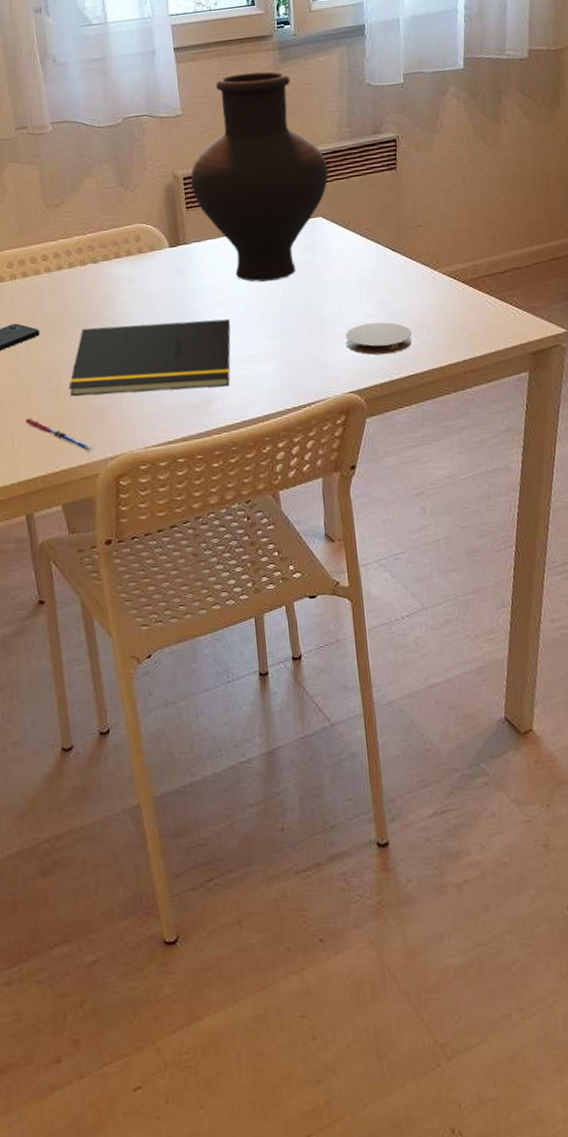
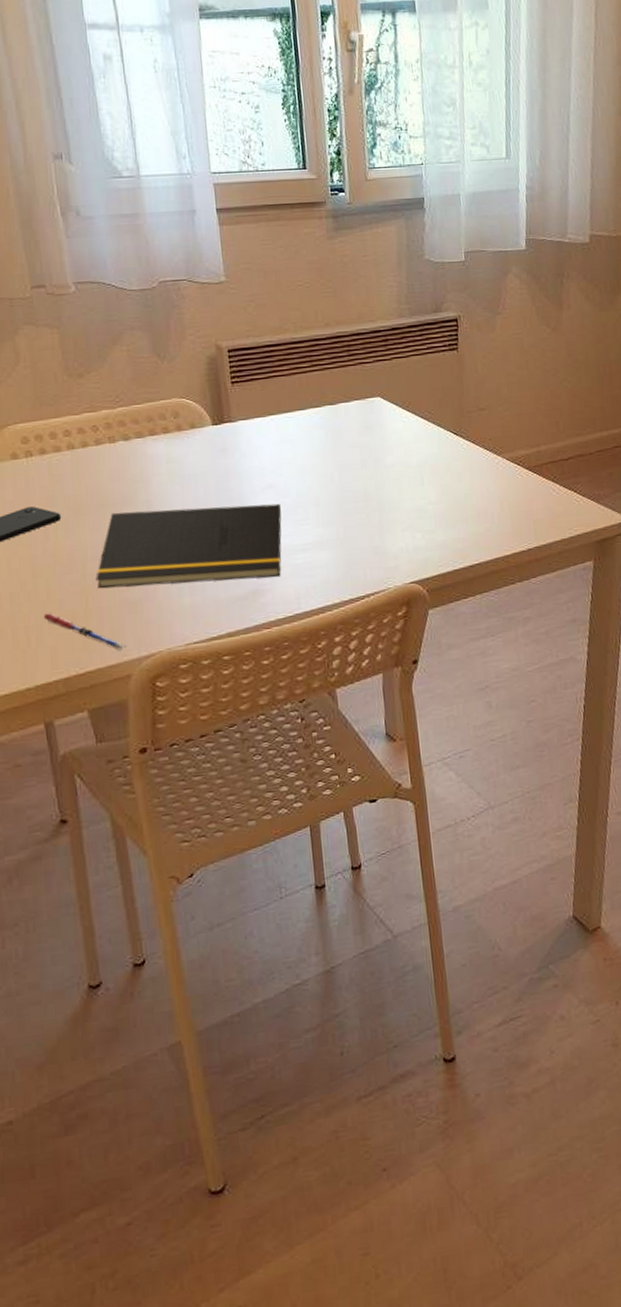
vase: present [191,71,329,282] -> none [236,240,387,465]
coaster: present [345,322,413,355] -> none [406,509,476,544]

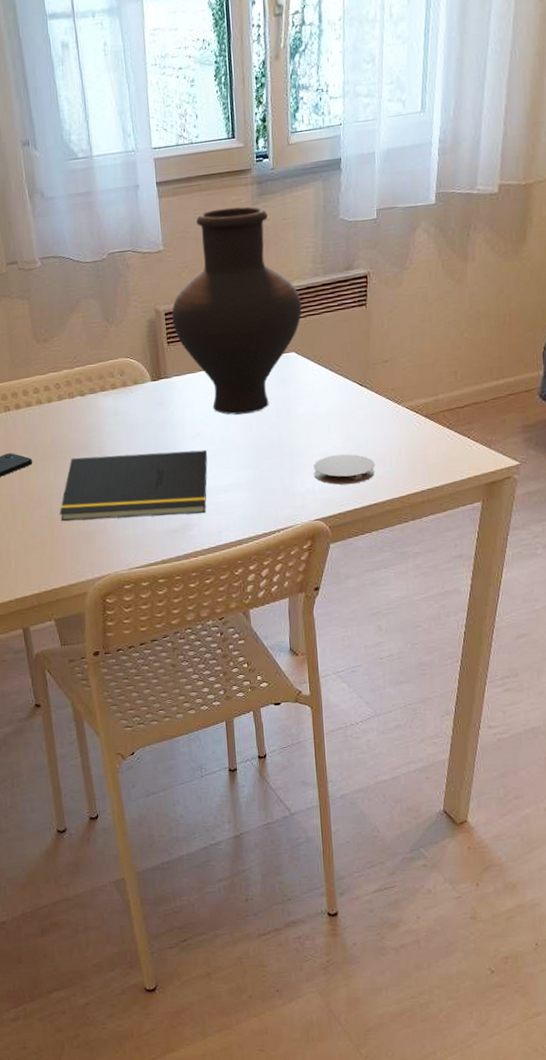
pen: present [43,613,127,651] -> none [20,541,84,573]
vase: none [236,240,387,465] -> present [172,206,302,415]
coaster: none [406,509,476,544] -> present [313,454,375,485]

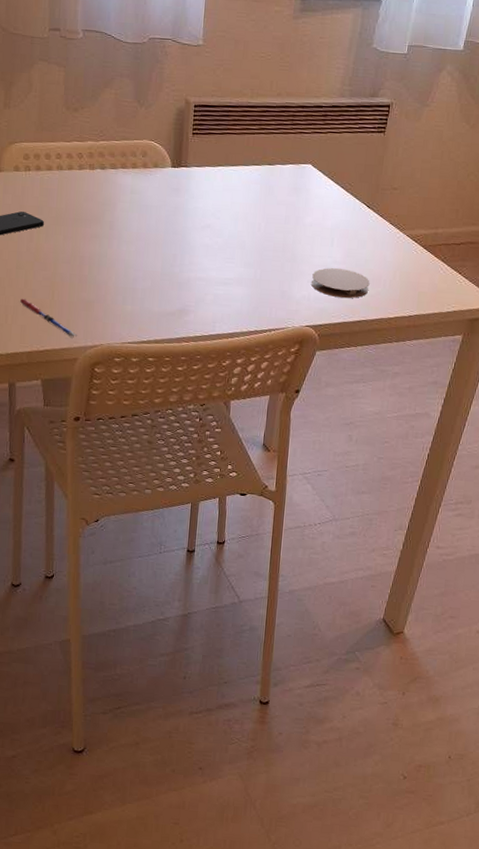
pen: none [20,541,84,573] -> present [19,298,78,338]
notepad: present [59,449,208,522] -> none [62,227,215,302]
vase: present [172,206,302,415] -> none [200,16,325,215]

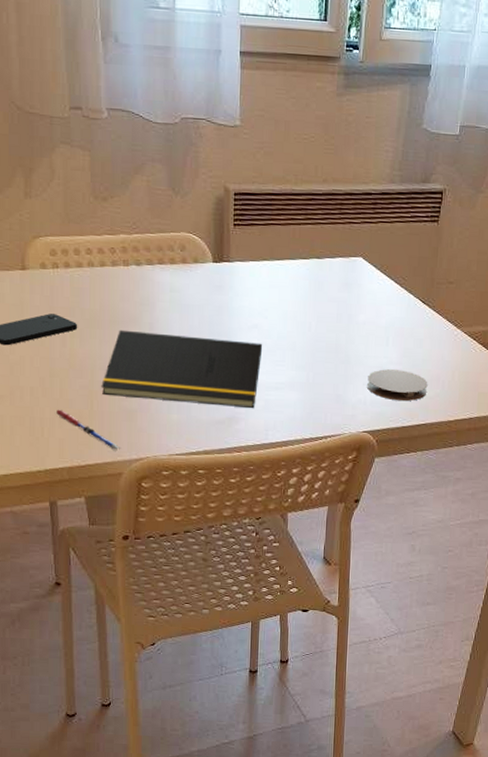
notepad: none [62,227,215,302] -> present [101,329,263,409]

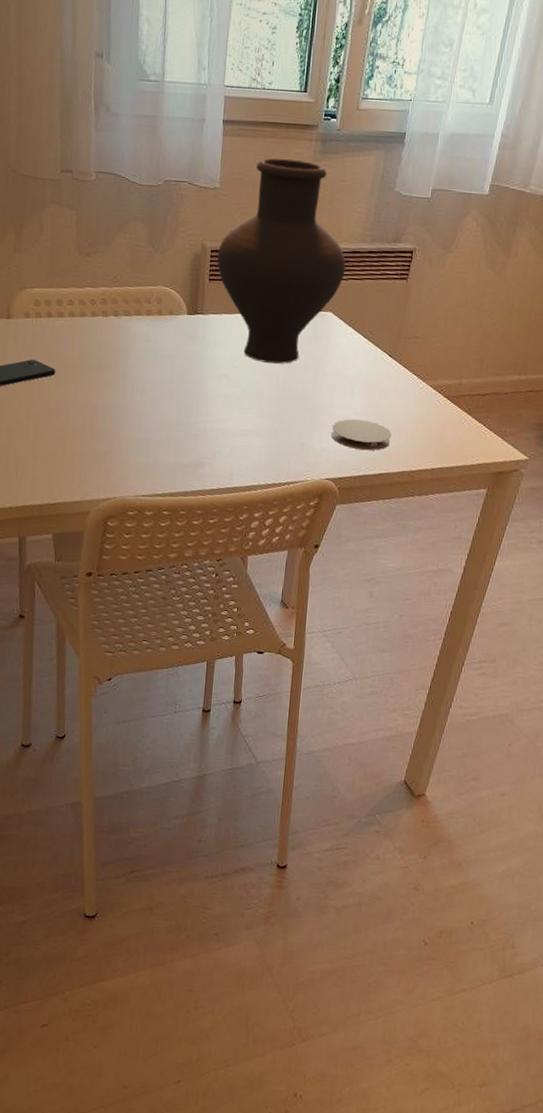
pen: present [55,409,121,451] -> none [30,449,90,491]
notepad: present [101,329,263,409] -> none [74,376,232,454]
vase: none [241,92,375,313] -> present [217,158,346,364]

